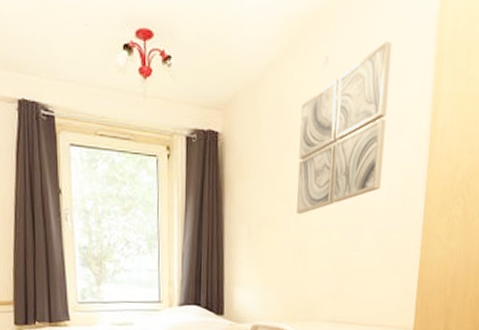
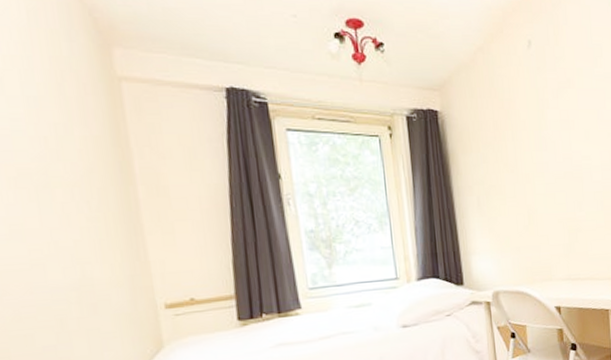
wall art: present [296,41,393,215] -> none [512,27,594,182]

